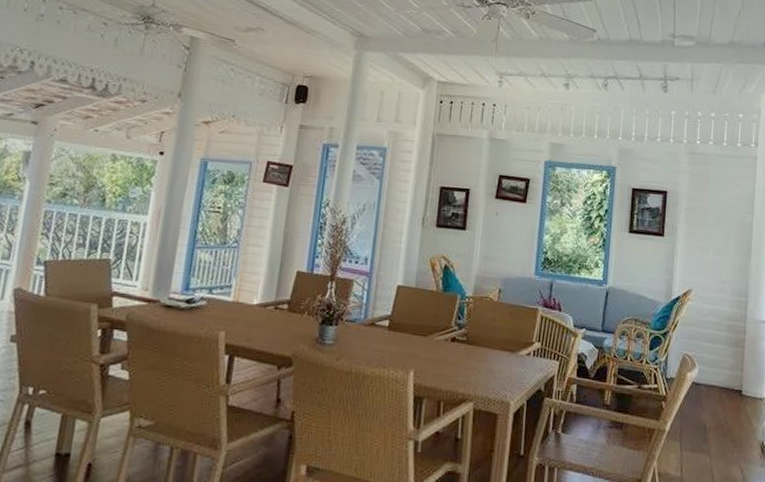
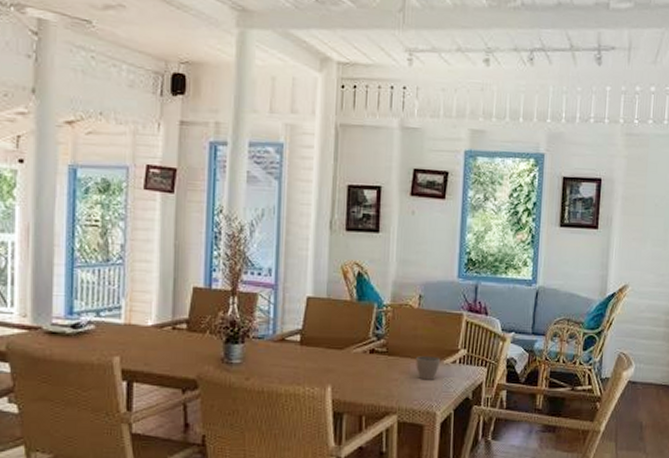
cup: none [493,346,516,371] -> present [416,356,440,380]

